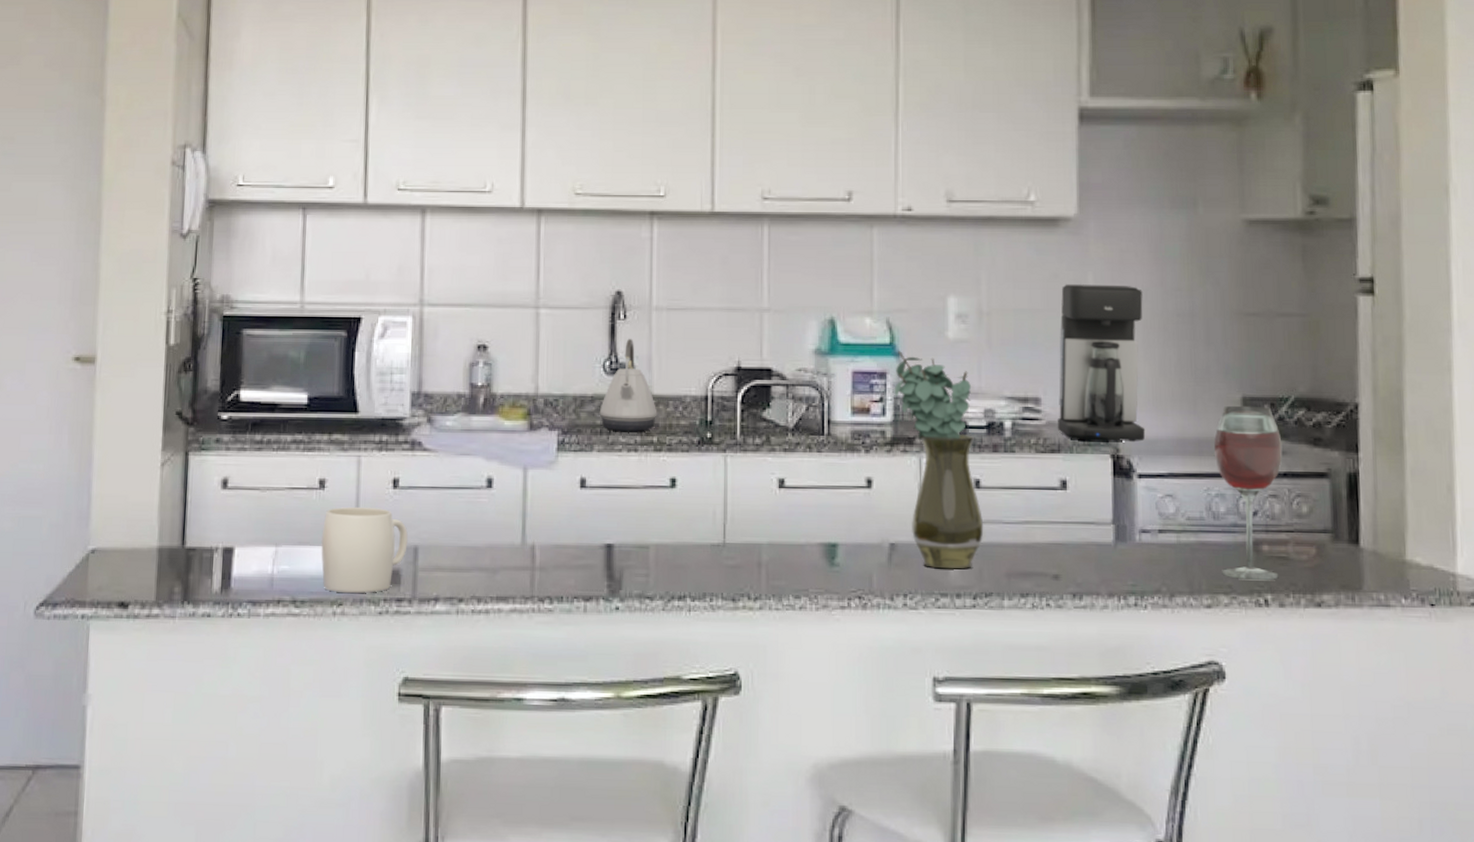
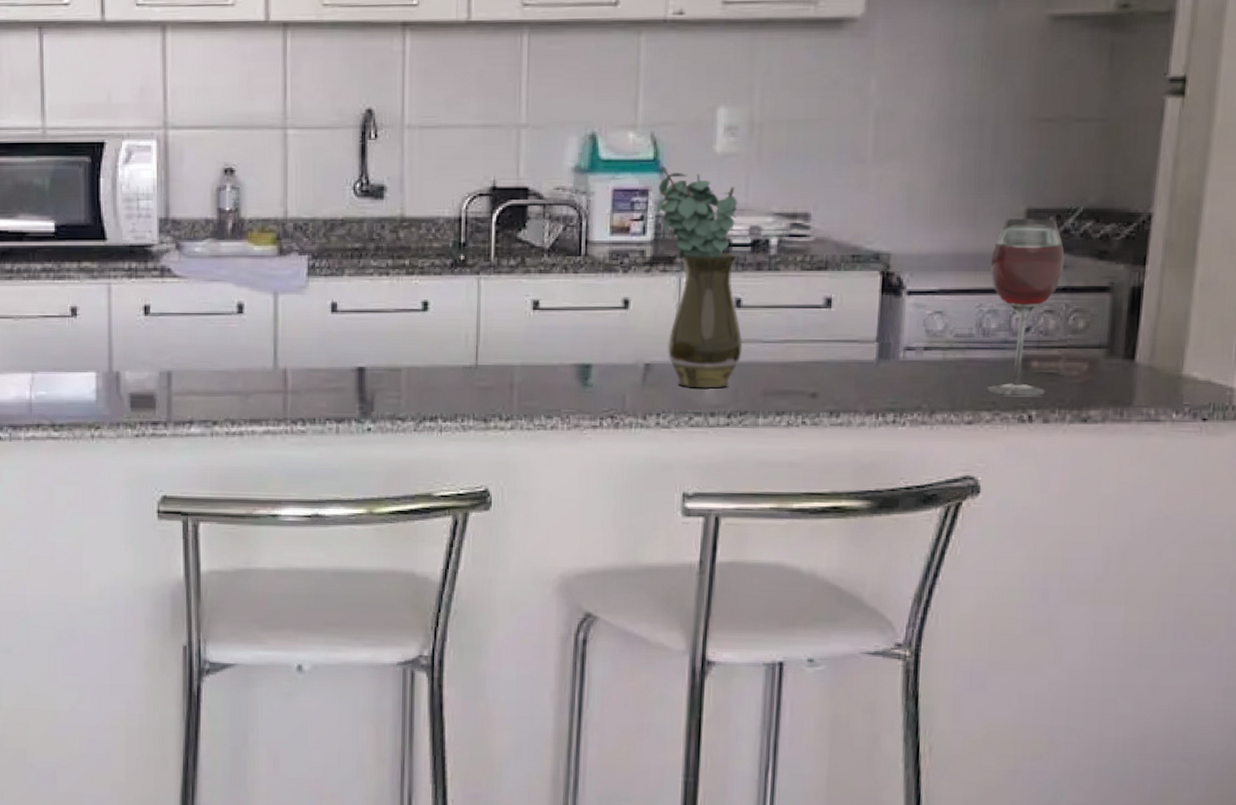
mug: present [321,506,408,594] -> none [76,333,161,418]
kettle: present [599,338,658,433] -> none [350,158,410,256]
coffee maker: present [1057,284,1146,443] -> none [825,91,929,259]

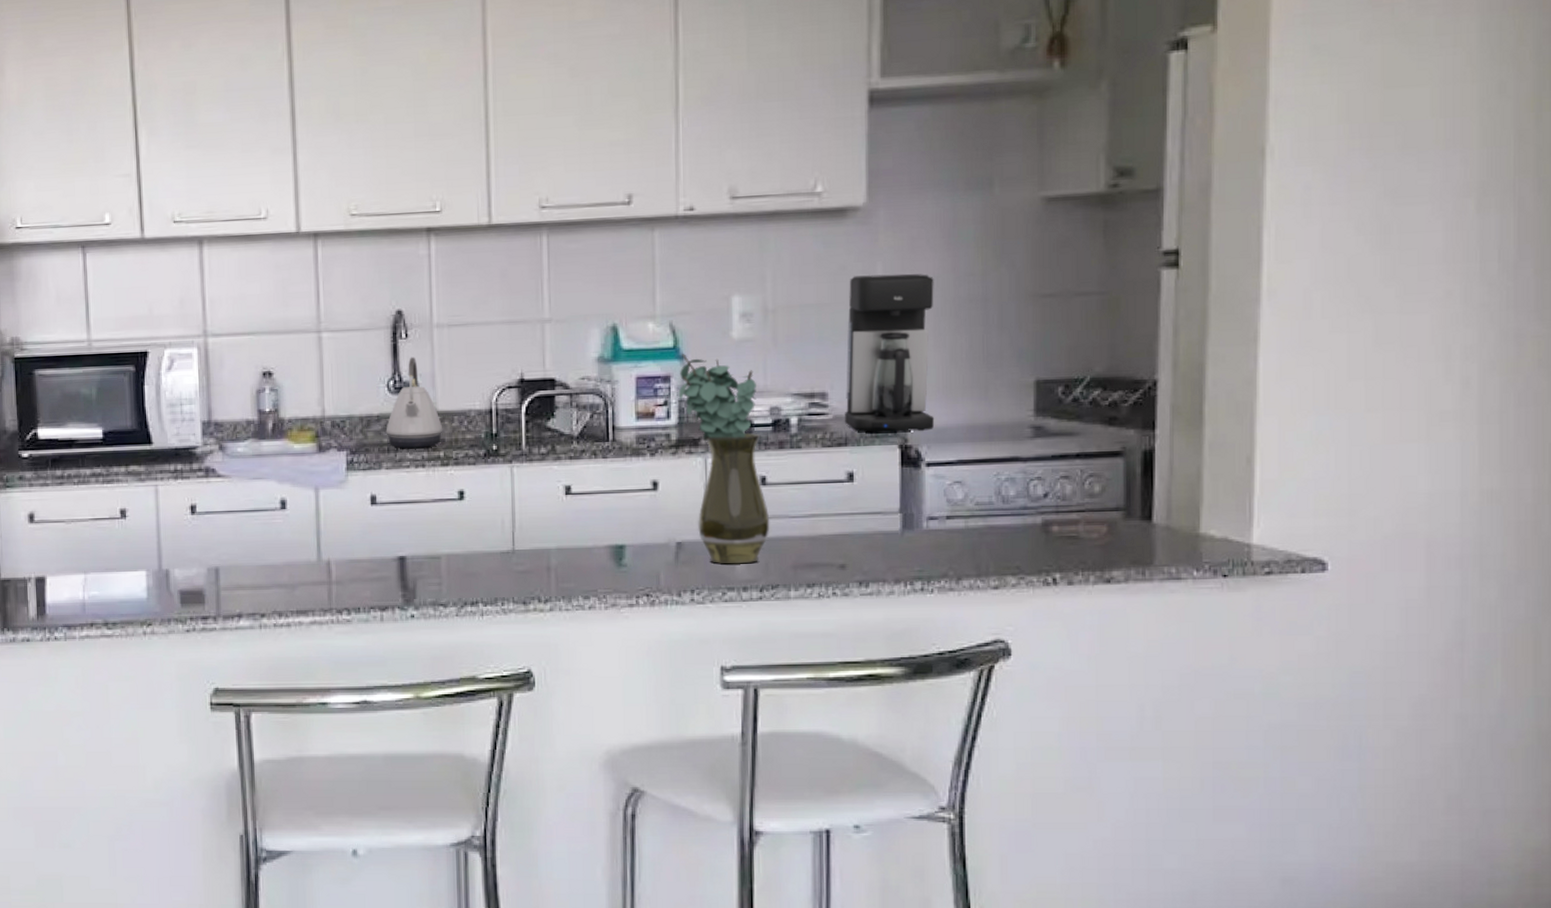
kettle: none [350,158,410,256] -> present [386,357,443,449]
coffee maker: none [825,91,929,259] -> present [844,273,935,433]
wineglass: present [986,218,1065,397] -> none [1004,388,1076,561]

